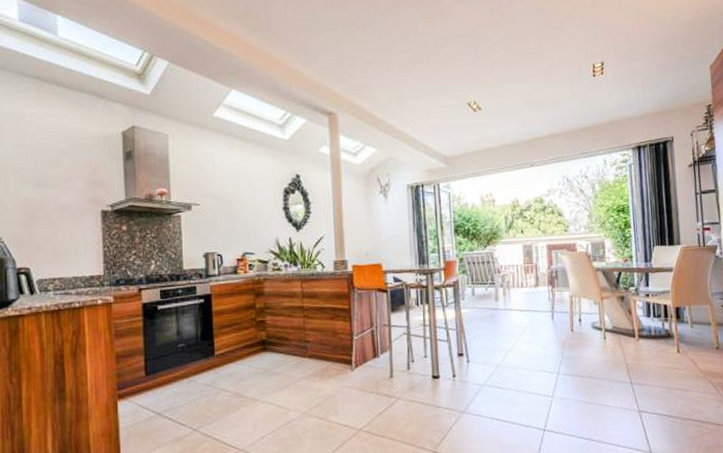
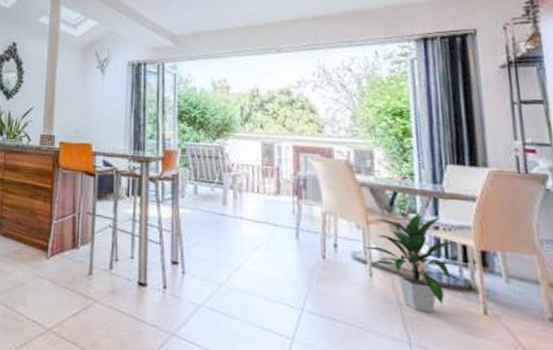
indoor plant: none [600,286,667,359] -> present [364,213,466,313]

